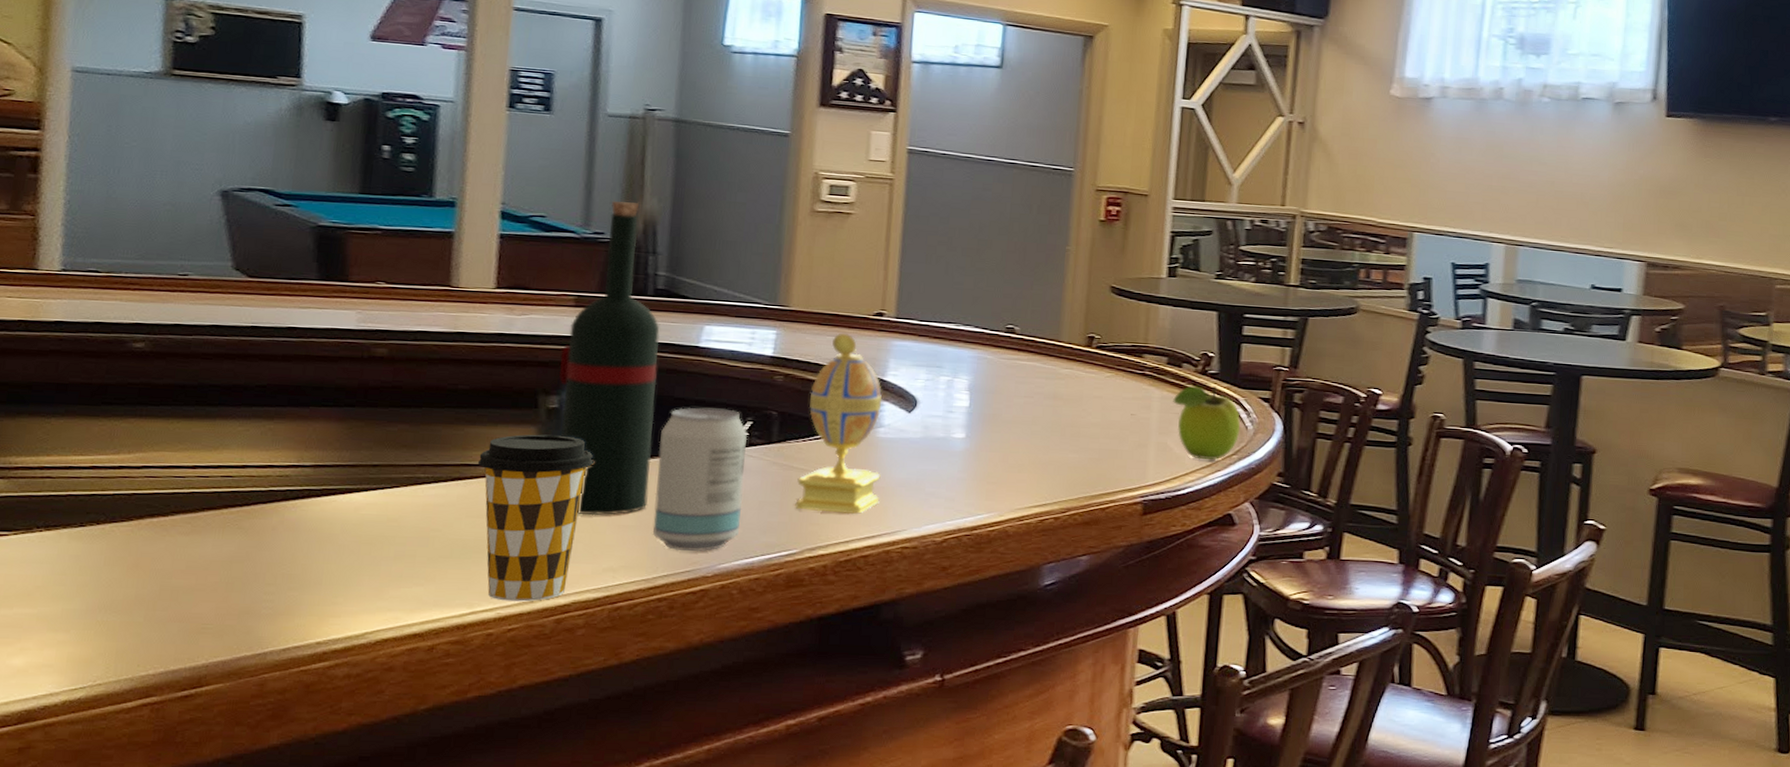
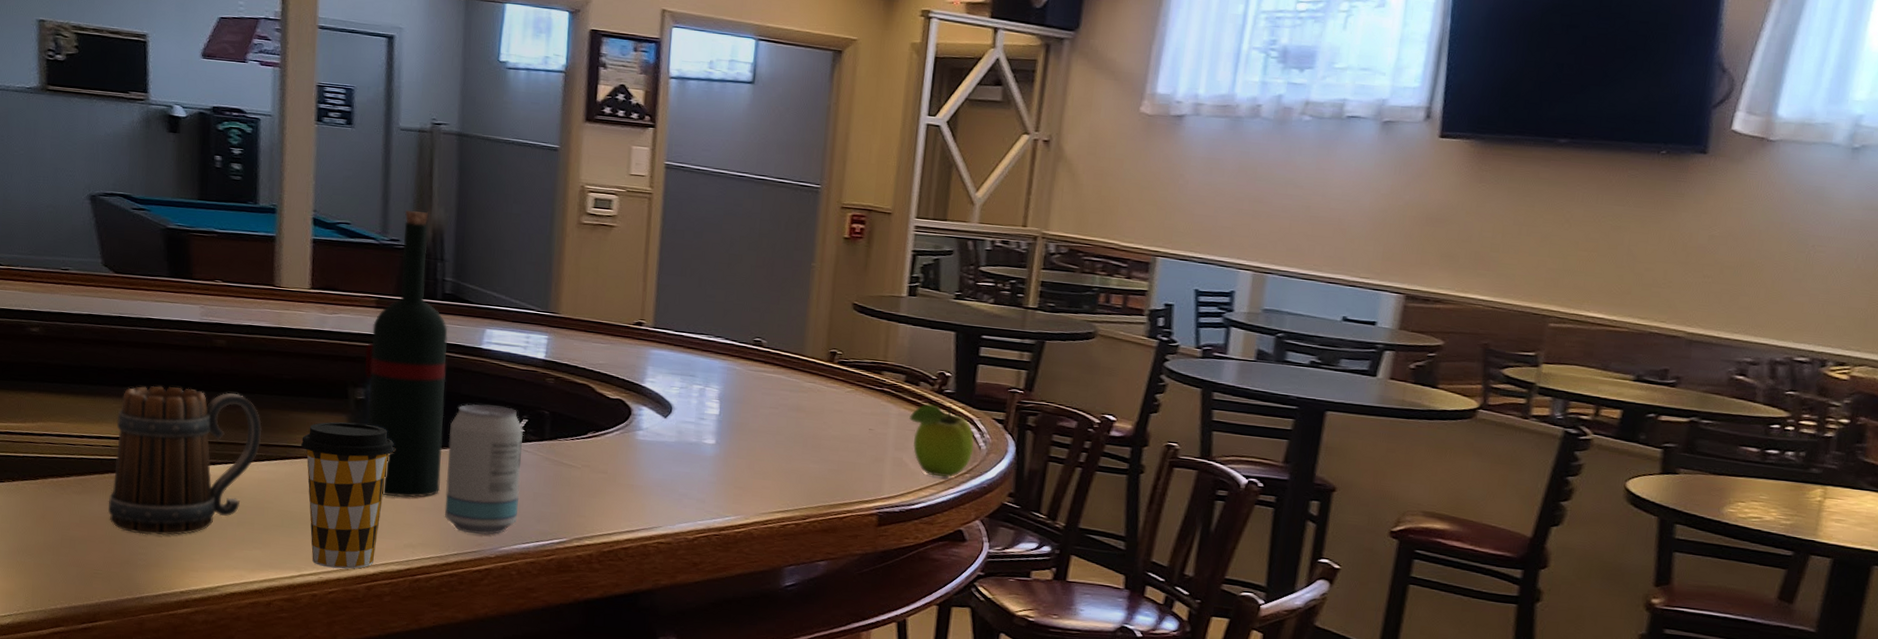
beer mug: none [225,404,430,578] -> present [108,386,262,536]
decorative egg: present [795,333,882,515] -> none [565,340,641,509]

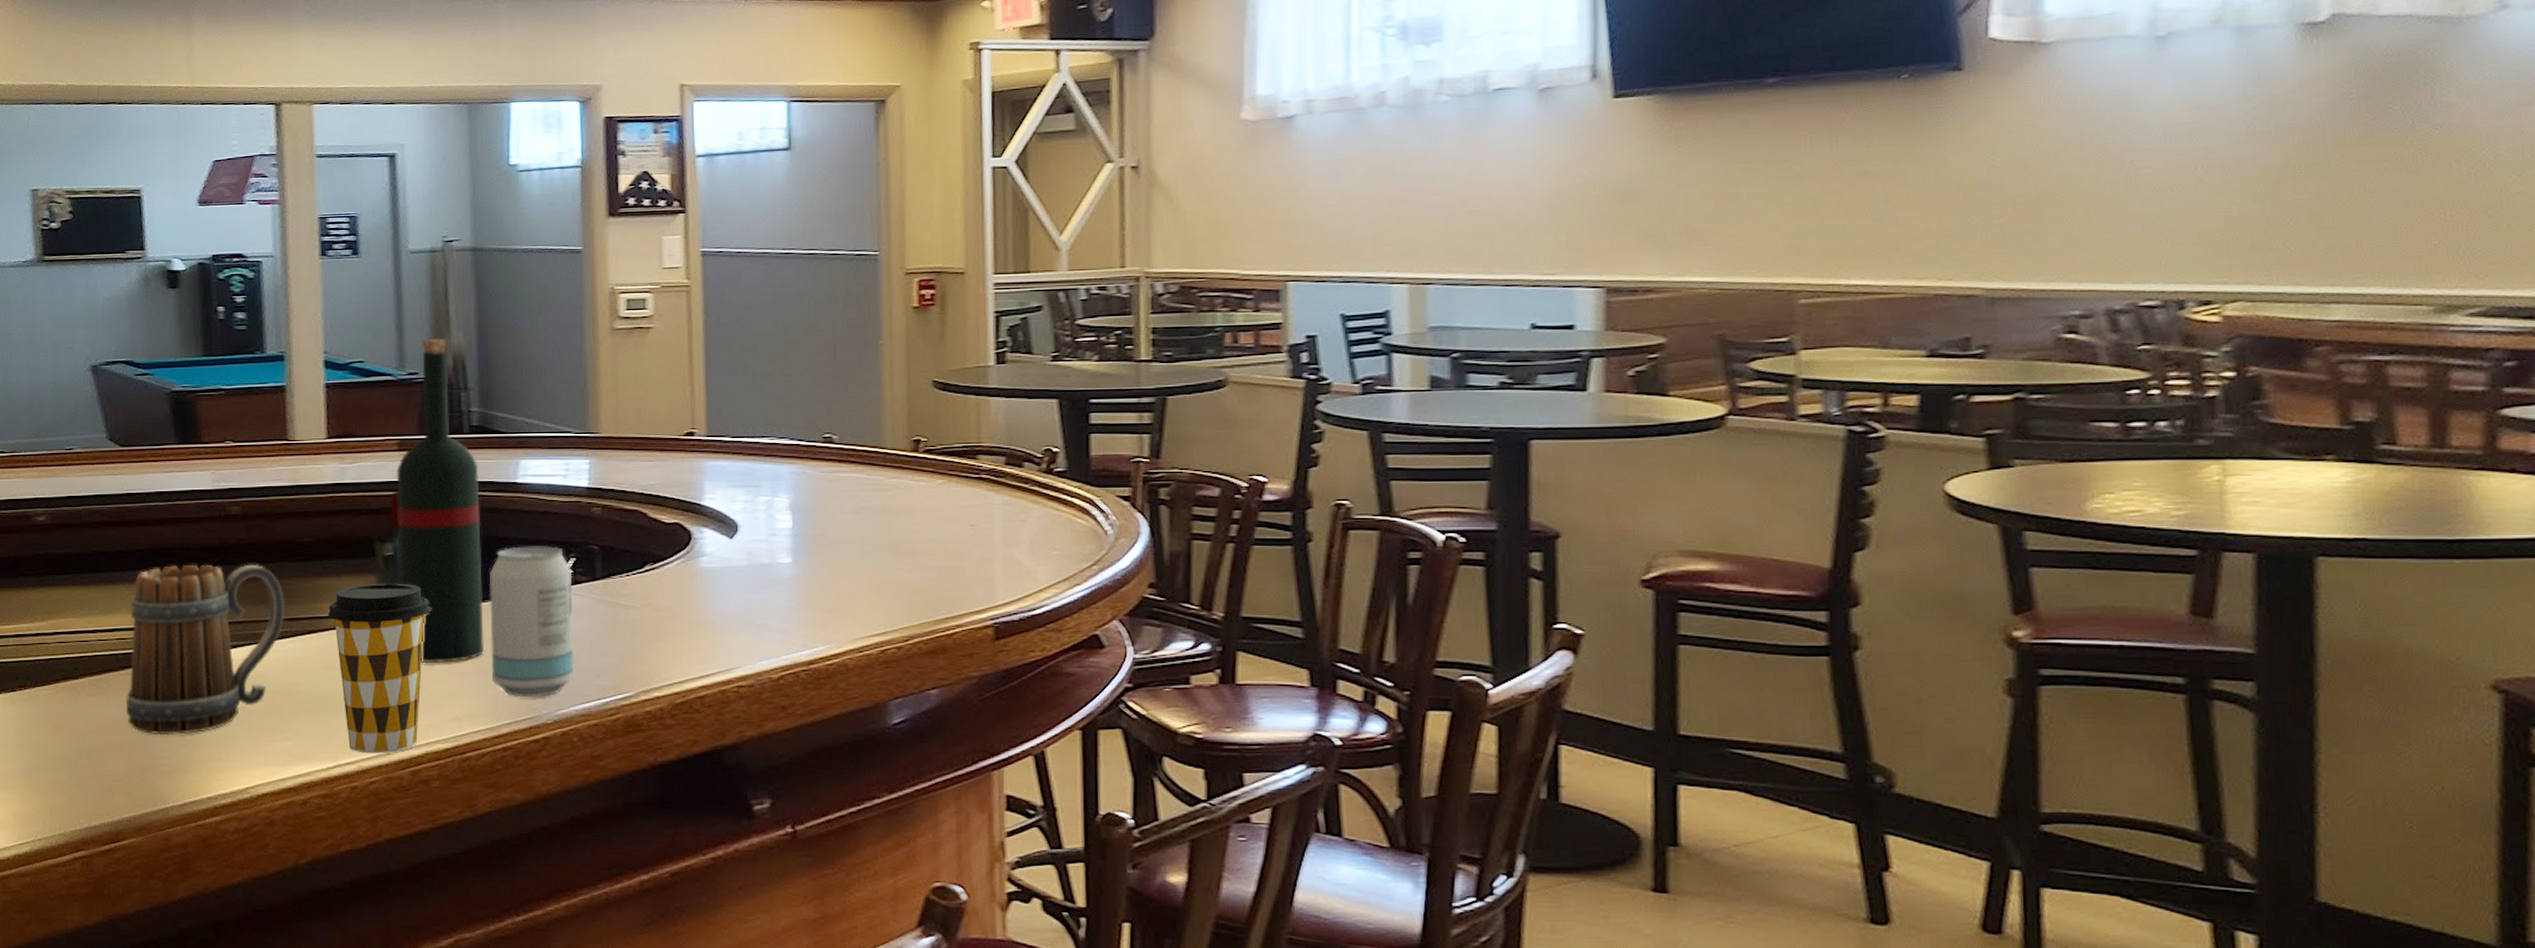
fruit: present [909,403,974,477] -> none [1016,487,1099,573]

